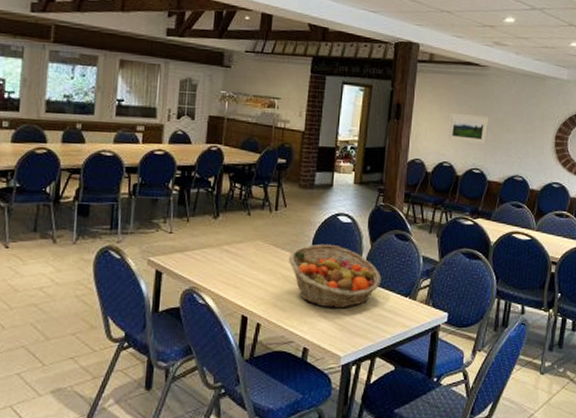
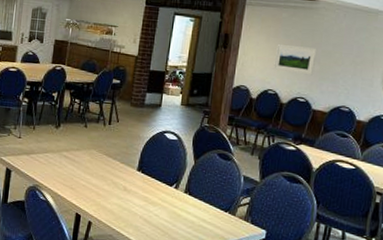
fruit basket: present [288,244,382,309] -> none [118,157,203,217]

